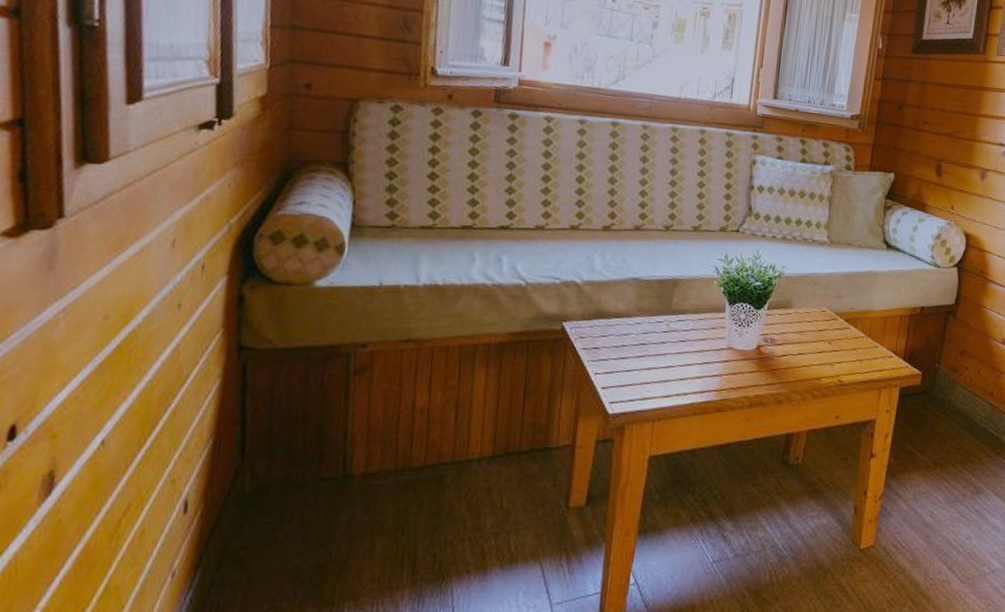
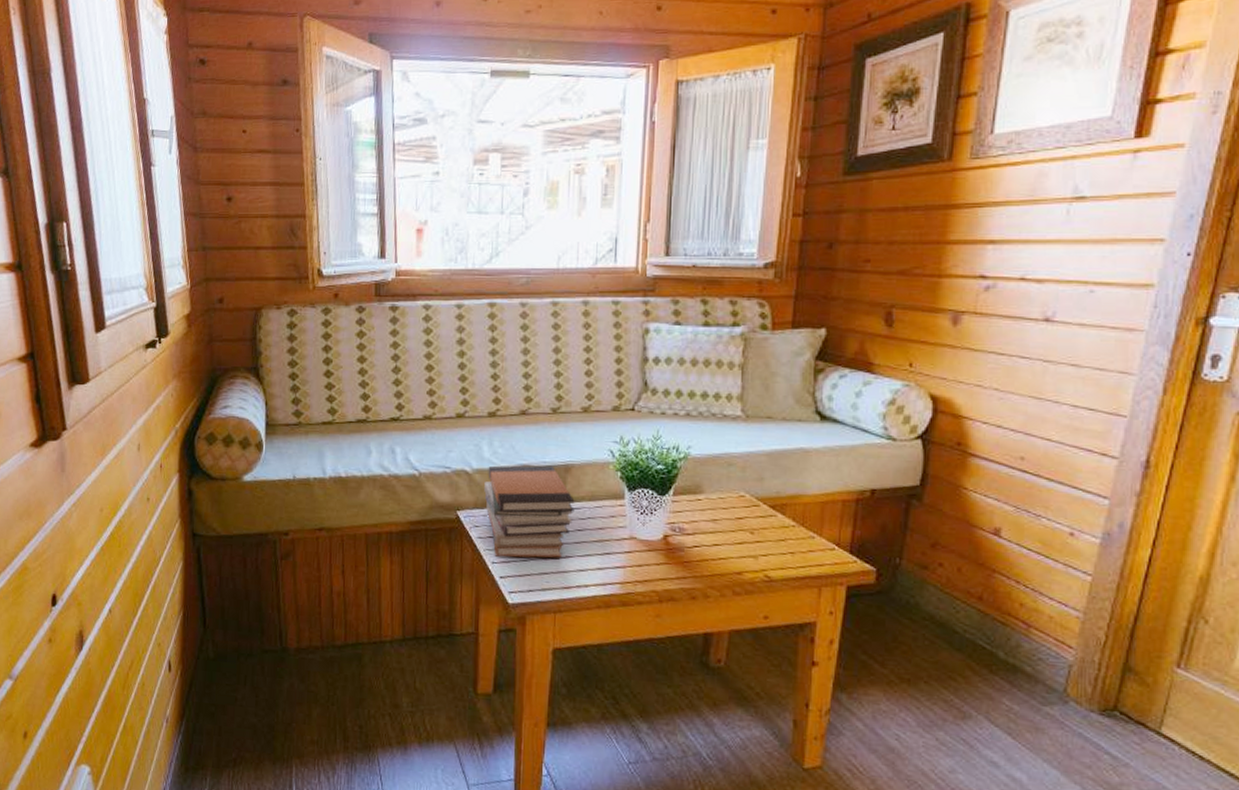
book stack: none [593,278,680,368] -> present [484,465,575,558]

